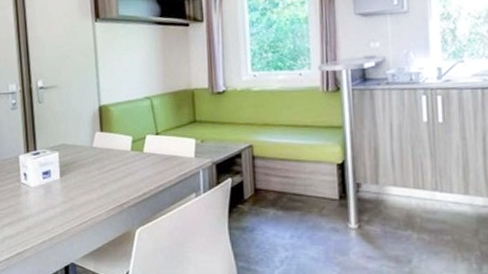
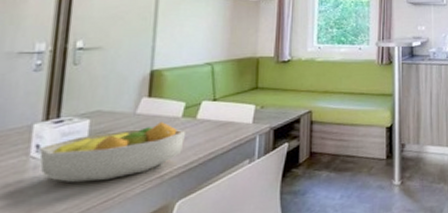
fruit bowl: none [26,155,137,207] -> present [38,122,187,183]

